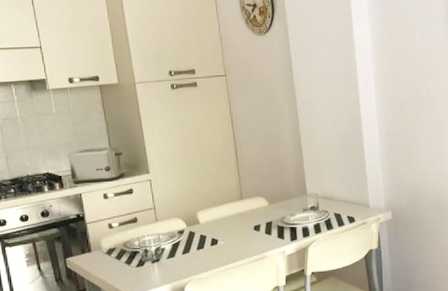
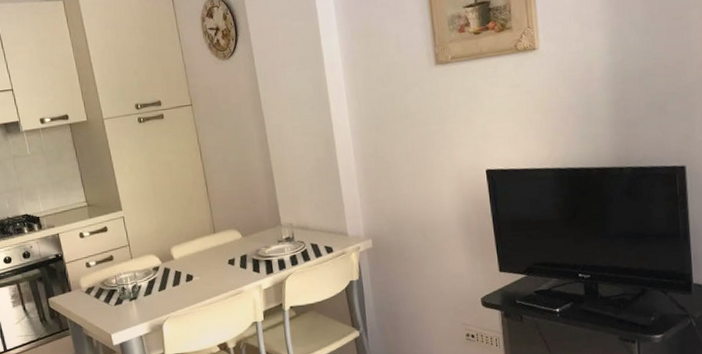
toaster: present [67,146,124,185] -> none [43,184,98,225]

